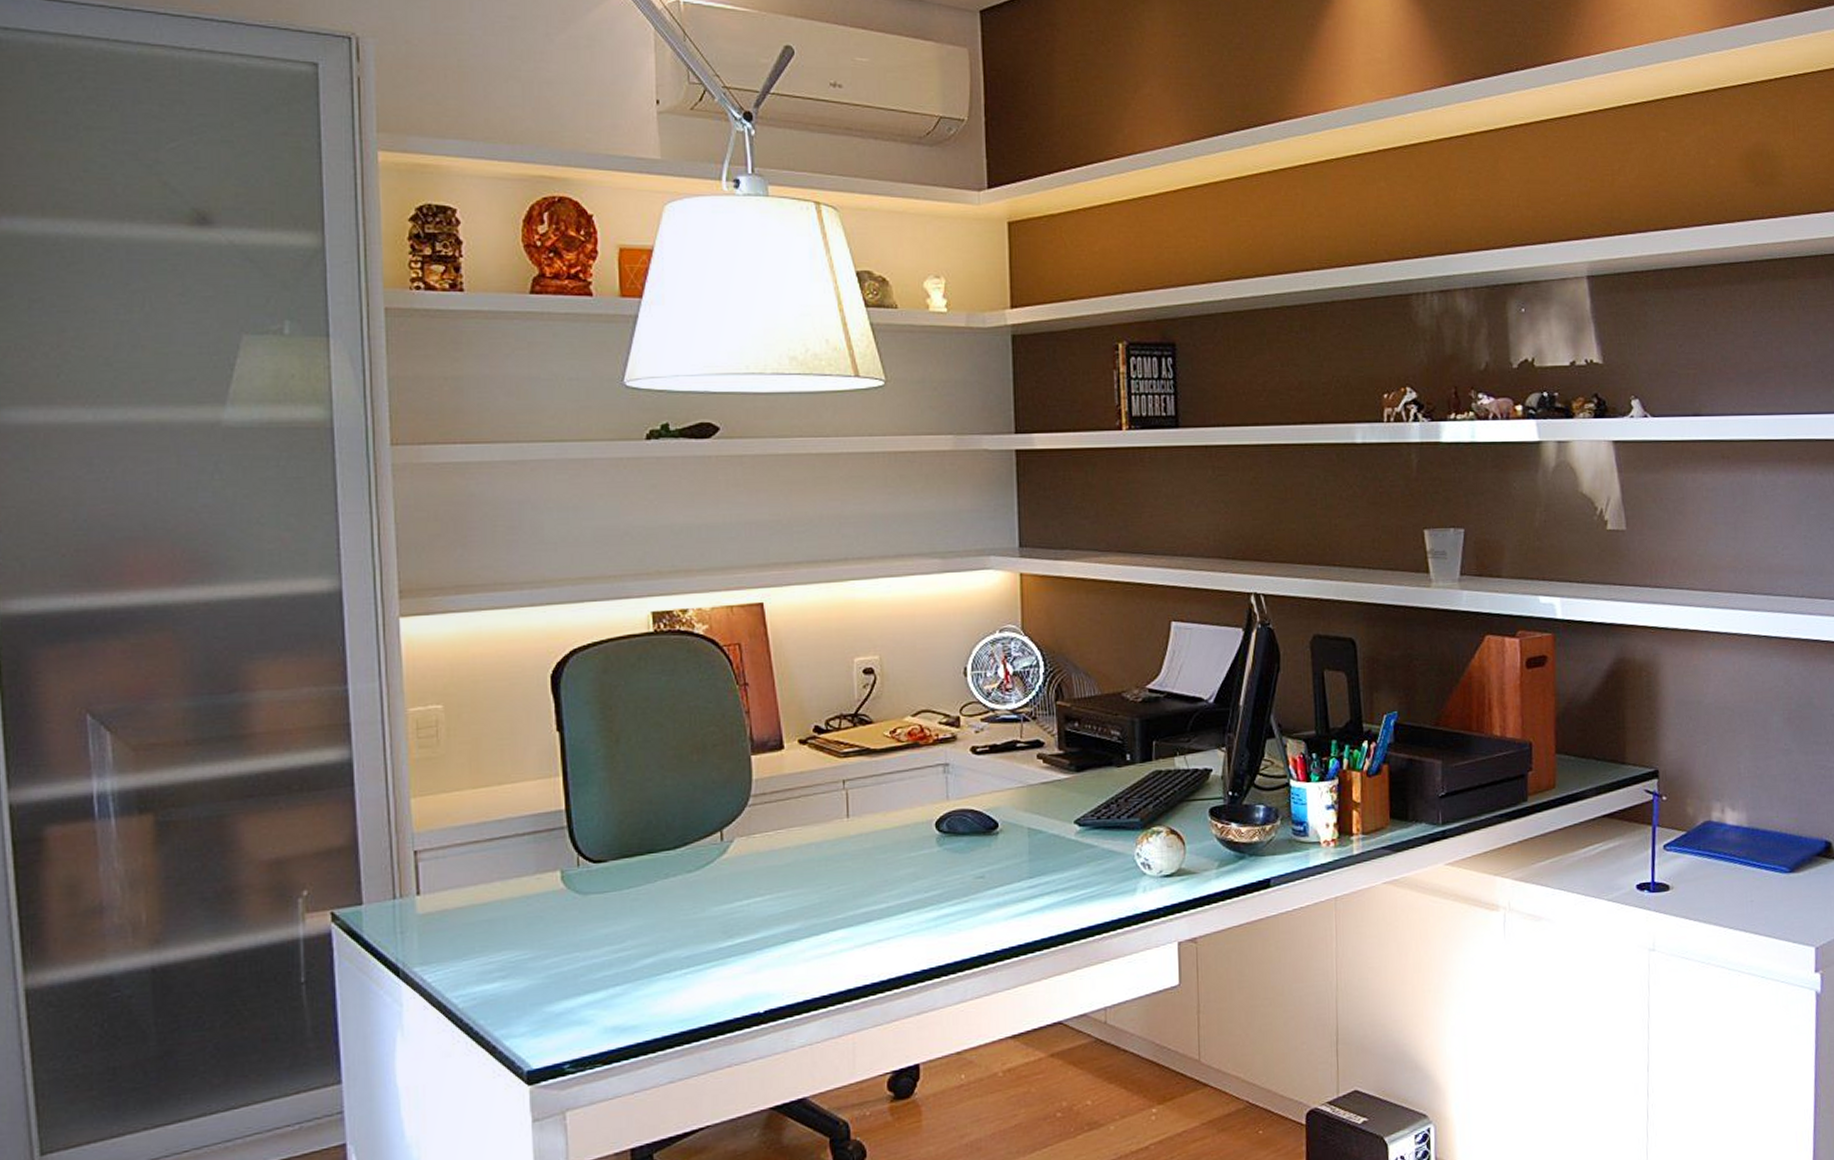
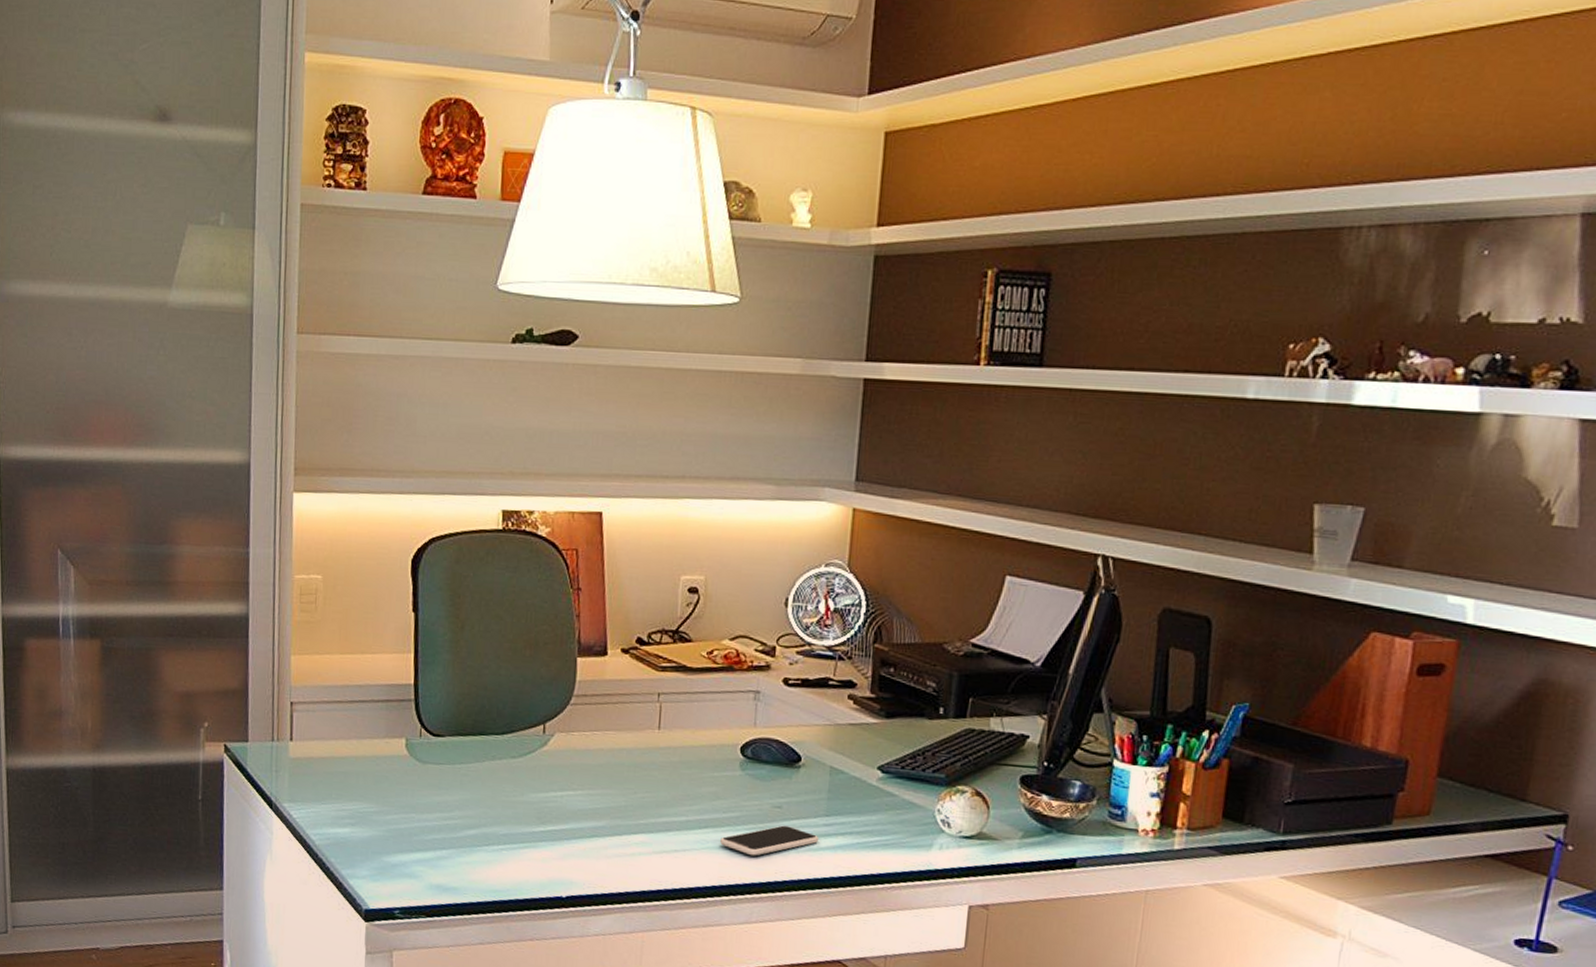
smartphone: none [925,894,1026,932] -> present [720,825,820,856]

